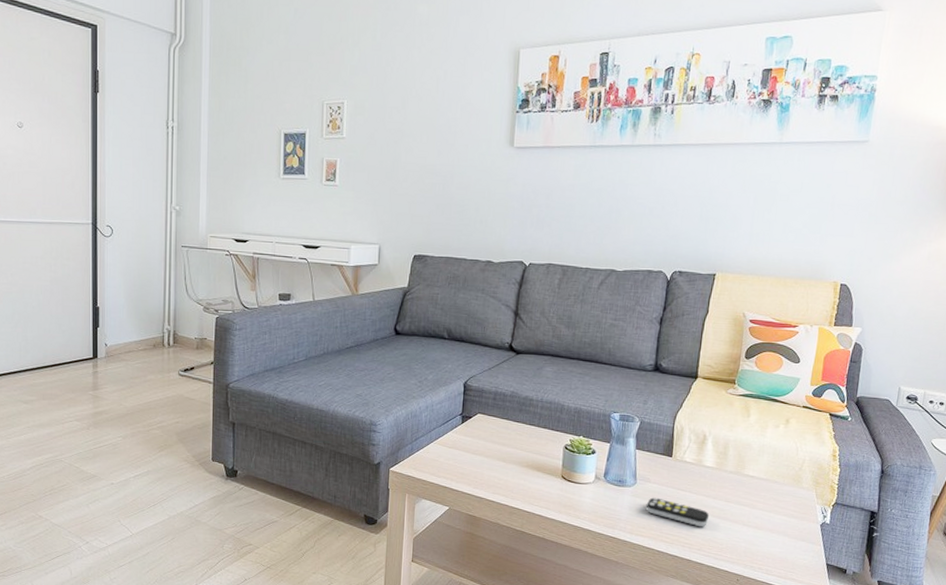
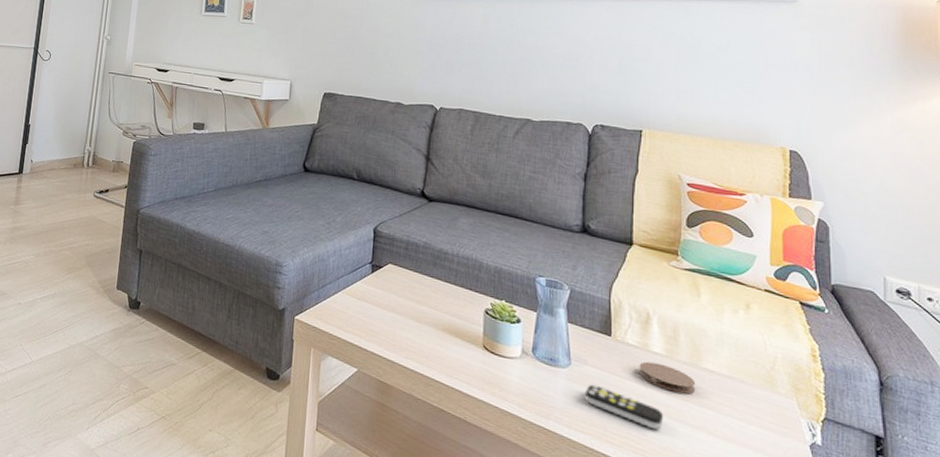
coaster: none [692,474,738,497] -> present [639,361,696,394]

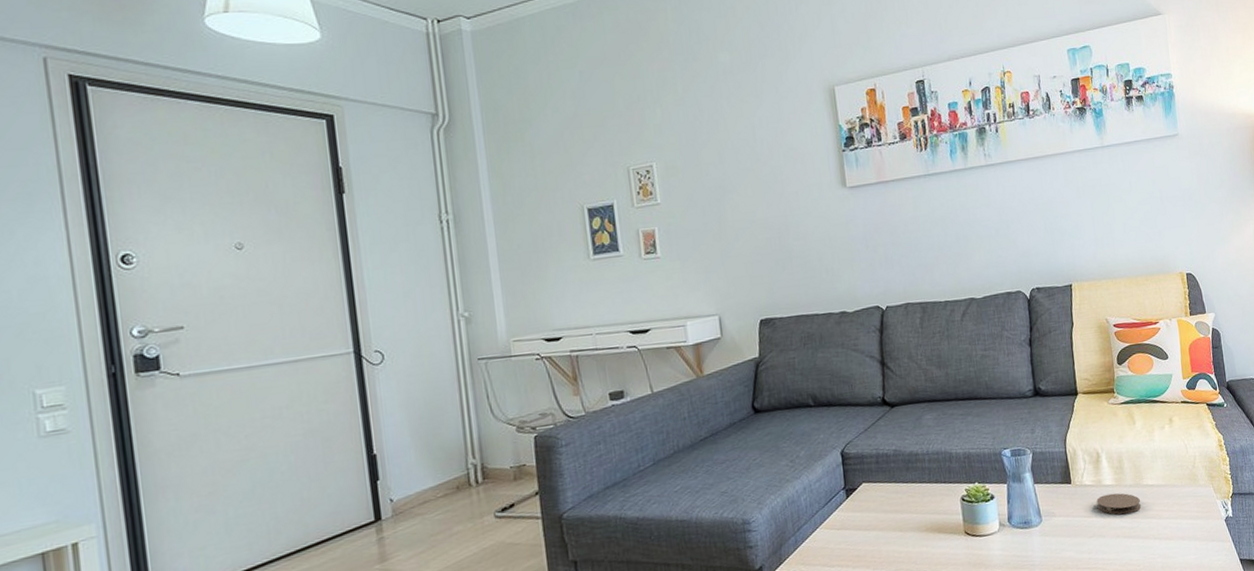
remote control: present [584,384,664,430] -> none [1056,531,1121,553]

